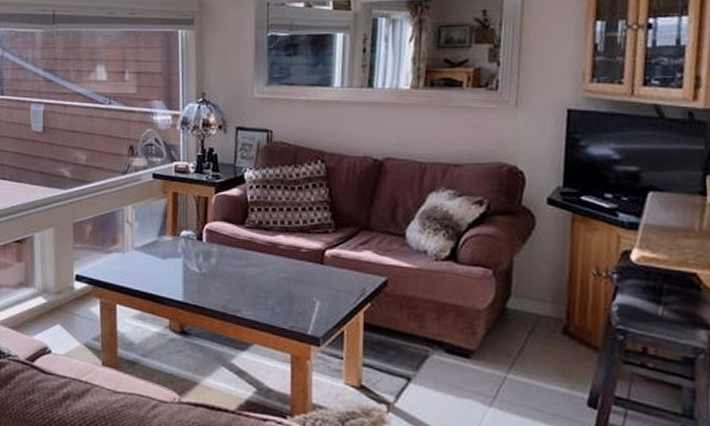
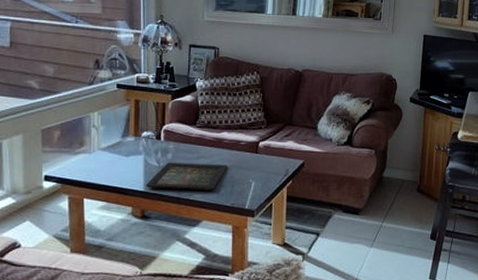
icon panel: none [184,268,284,307] -> present [145,162,227,191]

